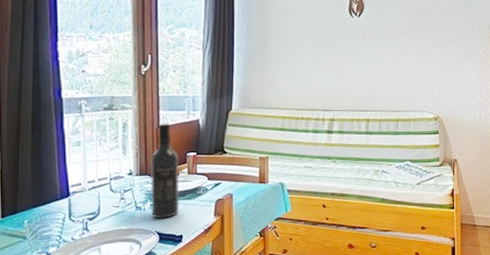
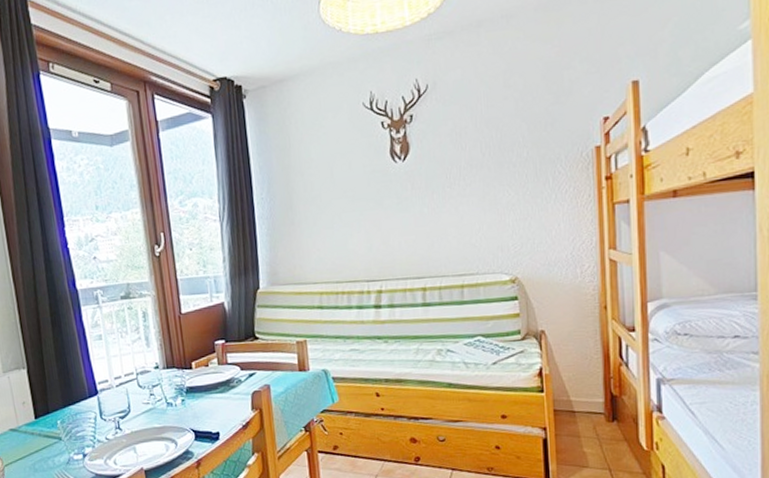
wine bottle: present [149,123,180,219] -> none [175,309,213,415]

